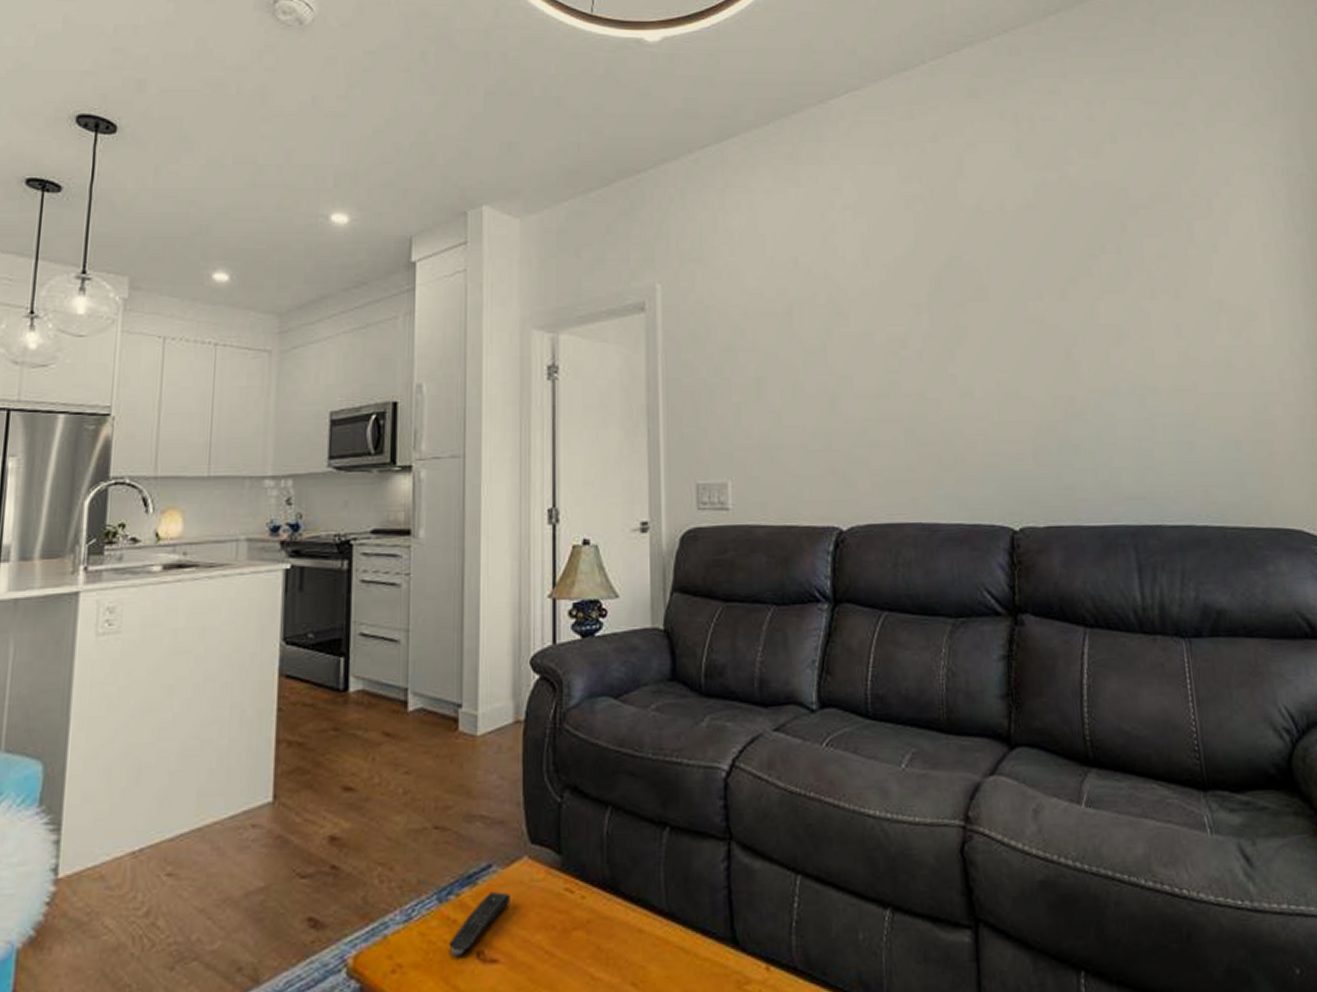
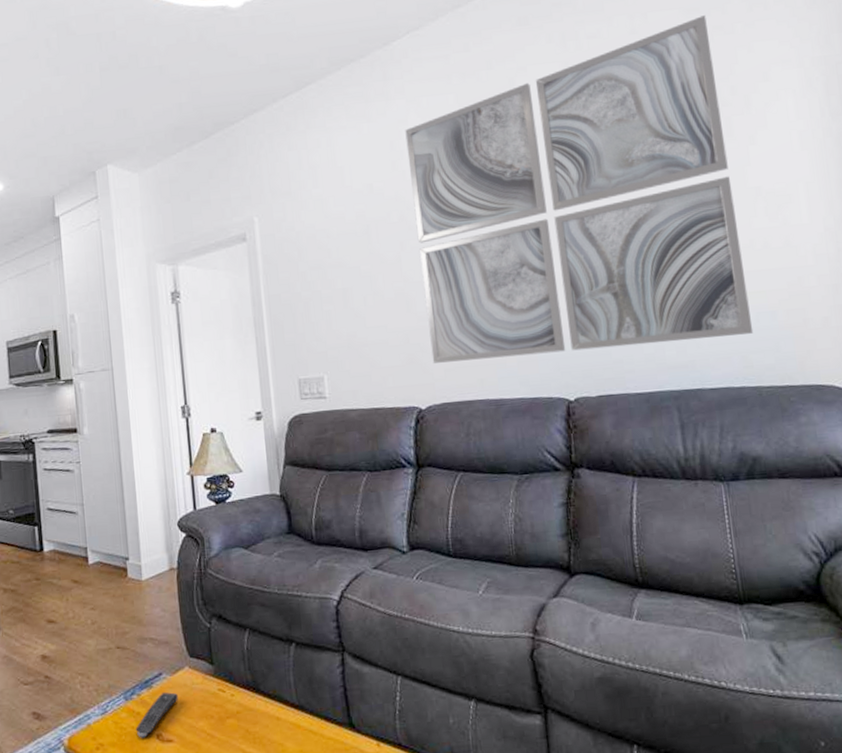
wall art: none [838,110,1217,475] -> present [405,15,754,363]

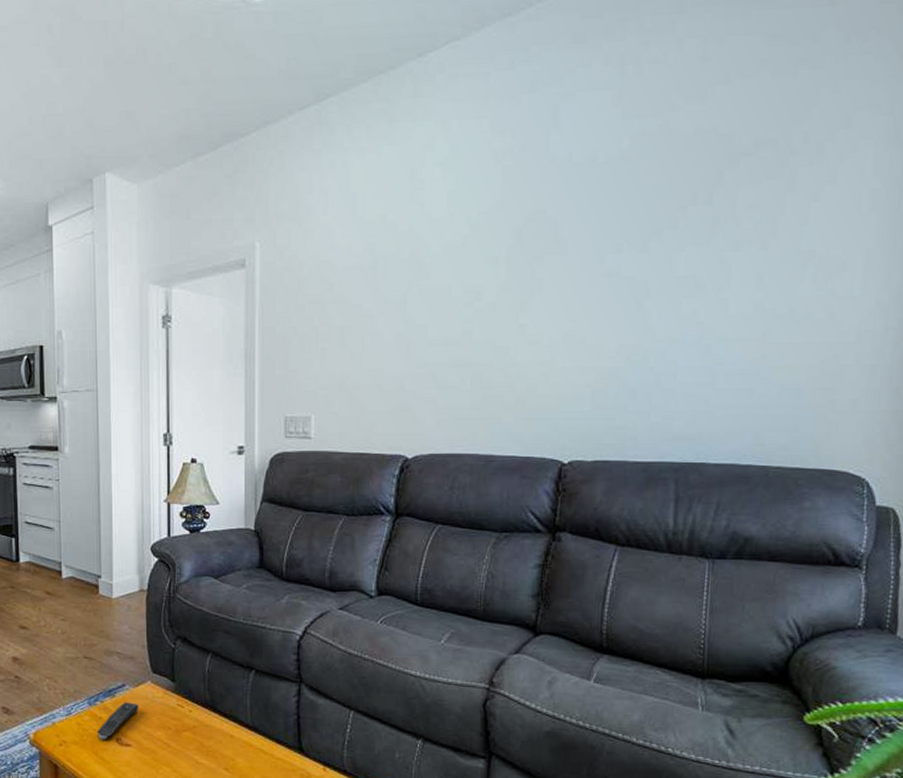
wall art: present [405,15,754,363] -> none [426,44,793,413]

